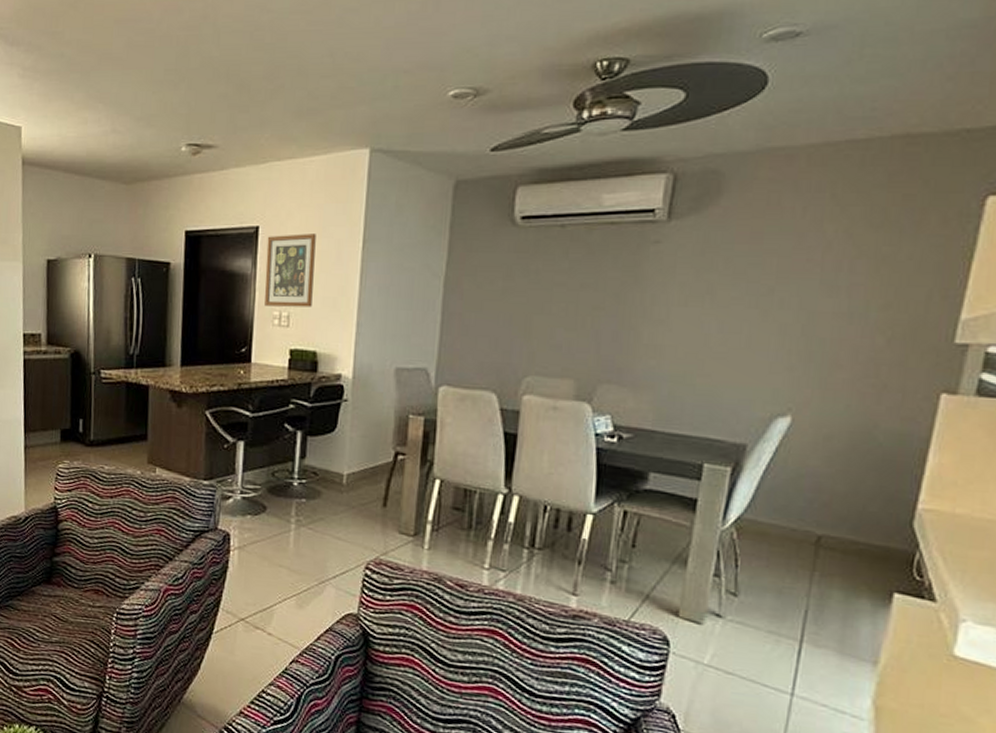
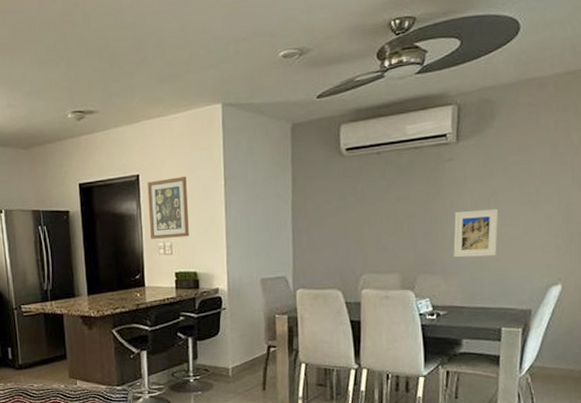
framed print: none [649,309,715,370] -> present [453,208,499,258]

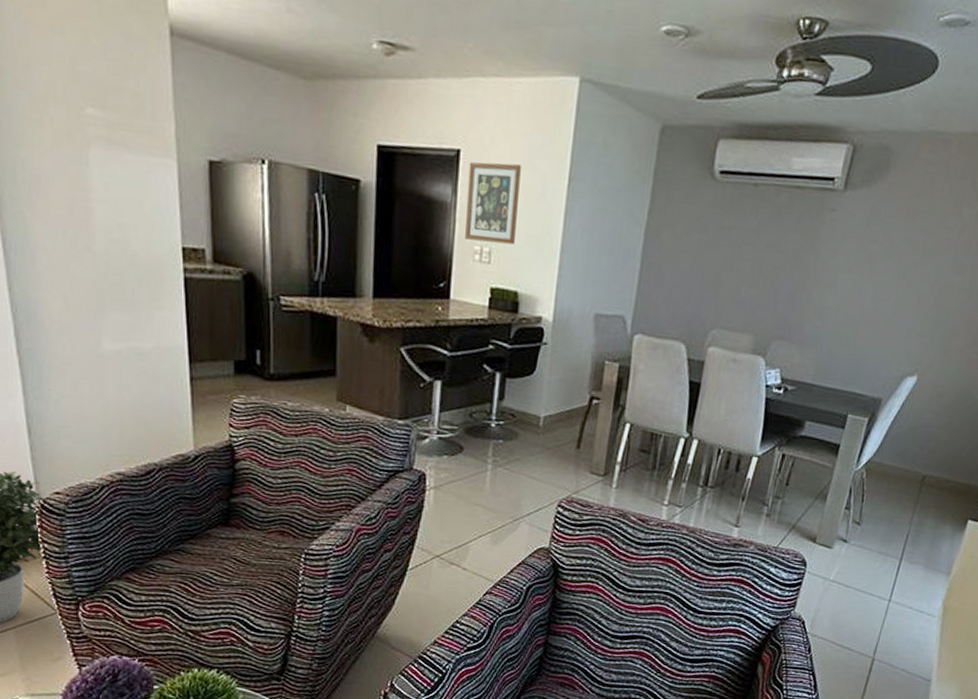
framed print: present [453,208,499,258] -> none [815,274,872,332]

